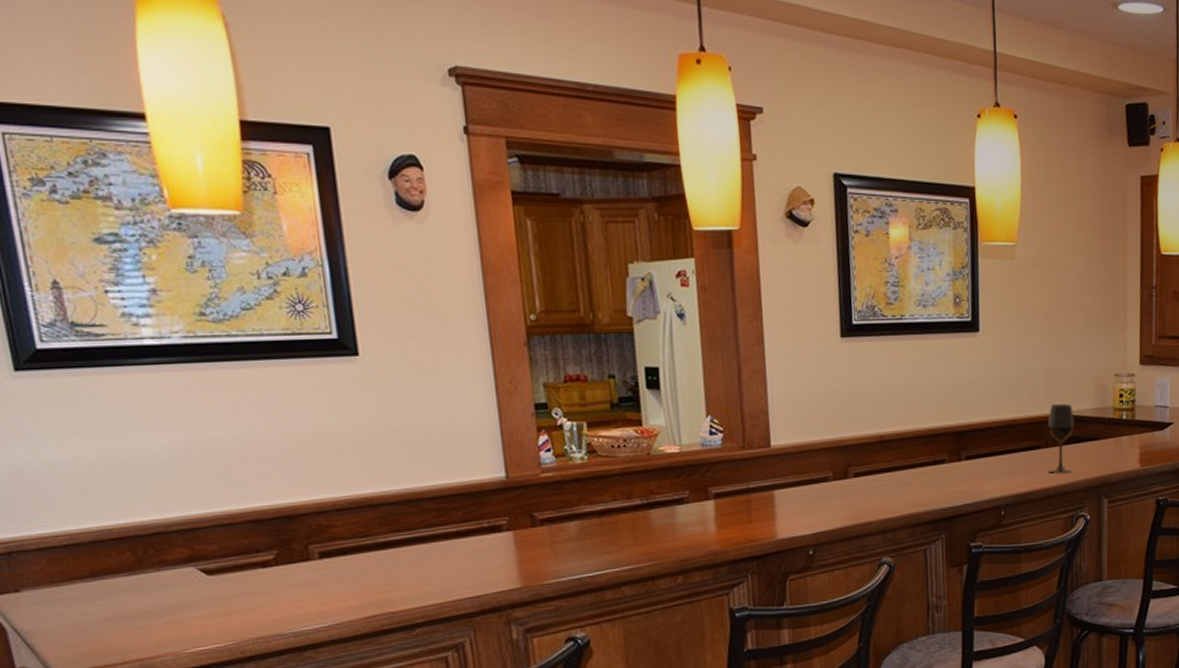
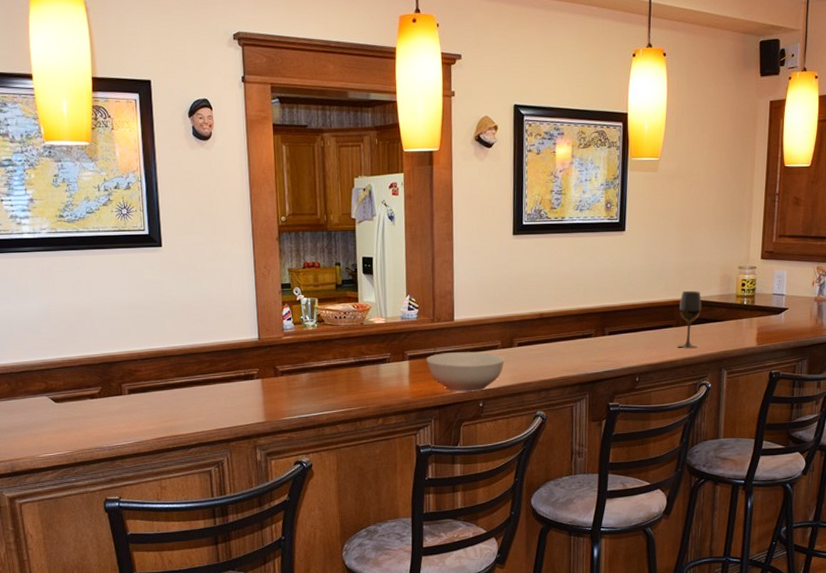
bowl: none [737,485,838,537] -> present [427,352,505,392]

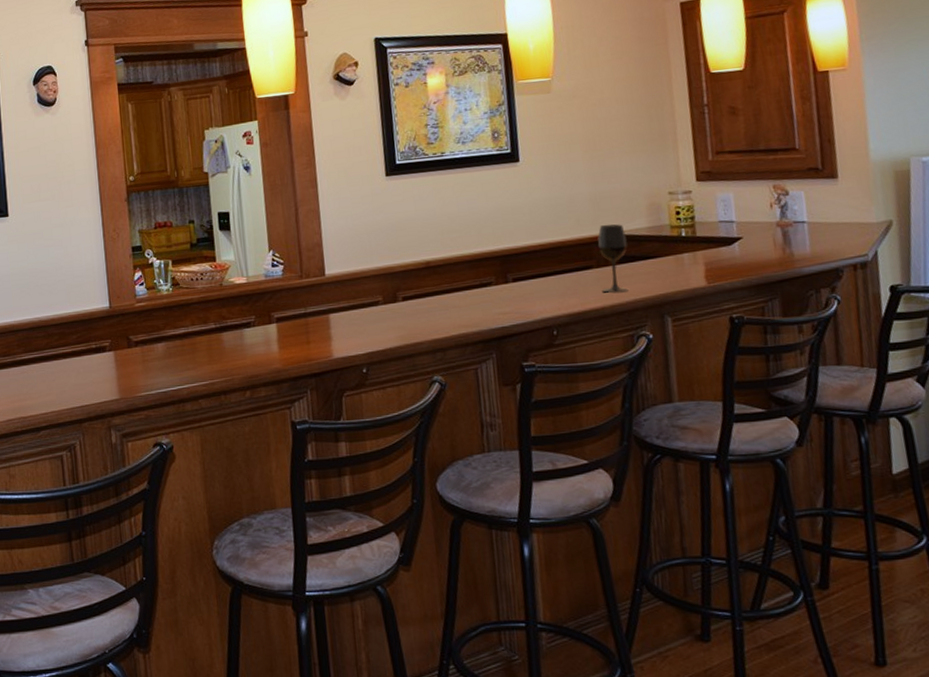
bowl: present [427,352,505,392] -> none [297,309,389,357]

